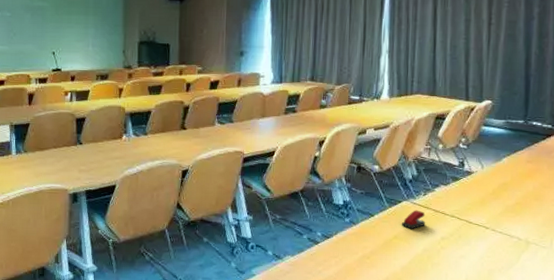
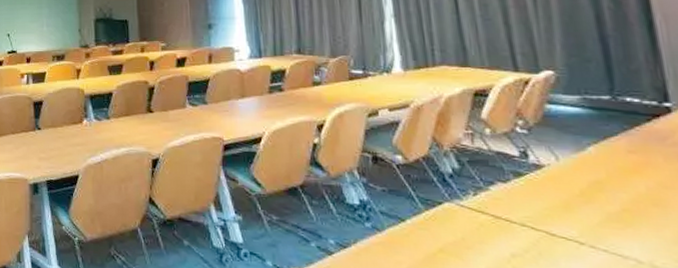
stapler: present [402,210,425,229] -> none [447,214,483,241]

